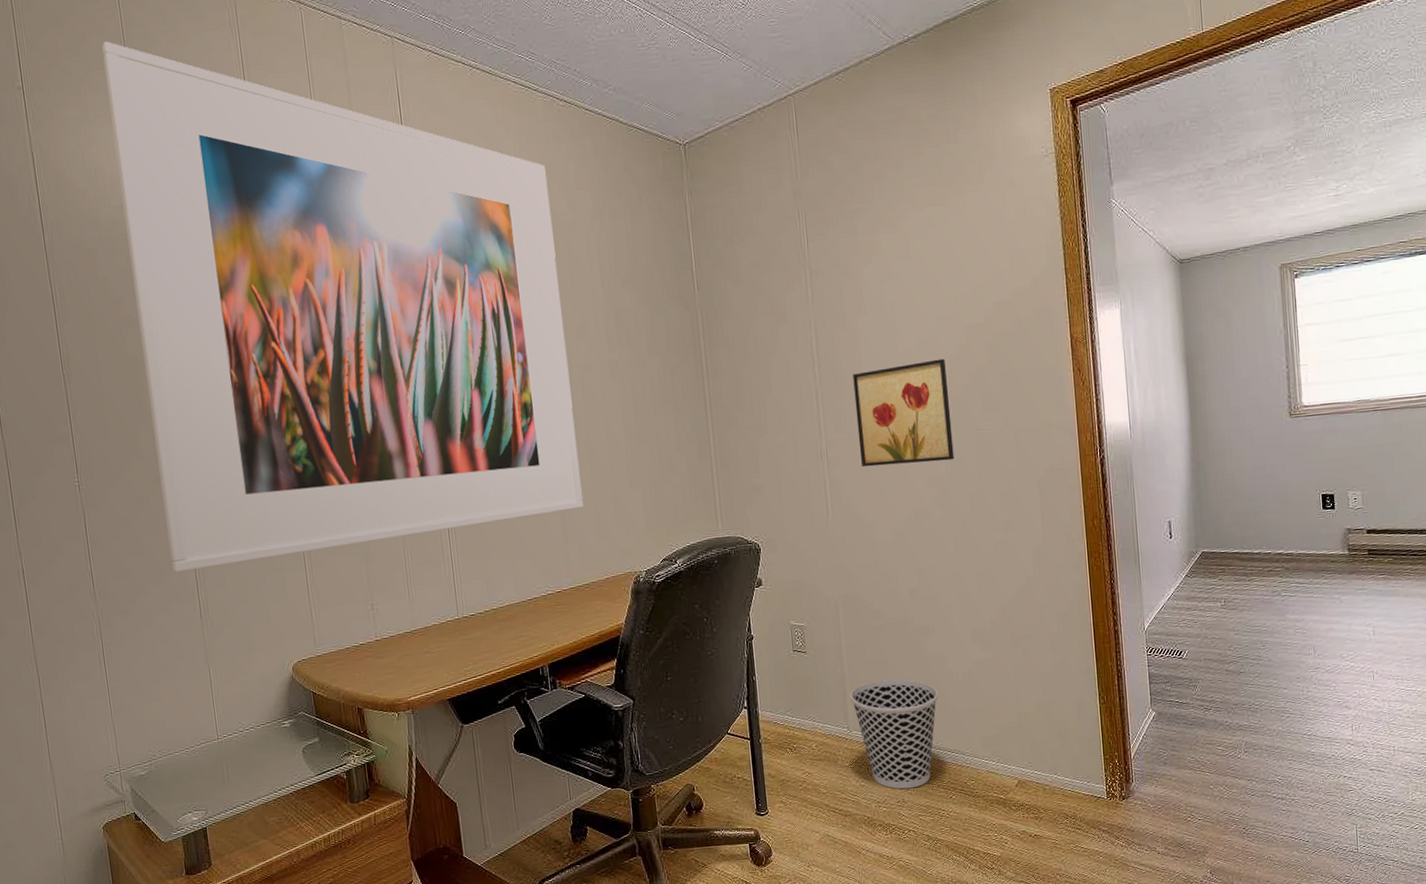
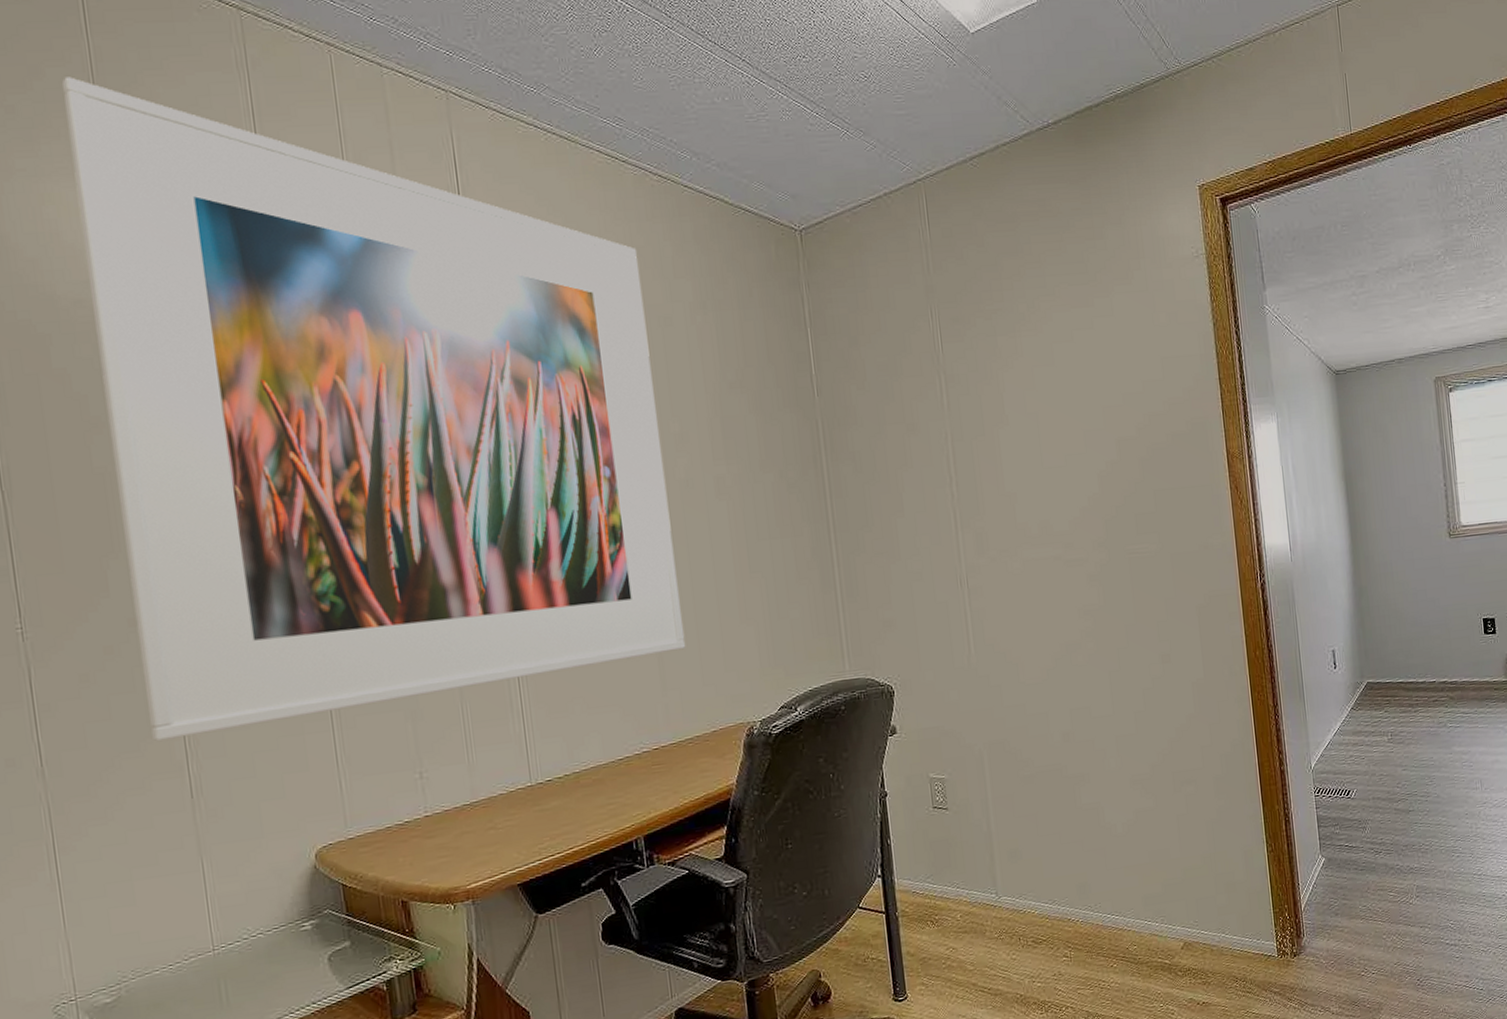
wastebasket: present [850,679,938,789] -> none [998,834,1096,960]
wall art: present [852,358,955,467] -> none [994,475,1108,597]

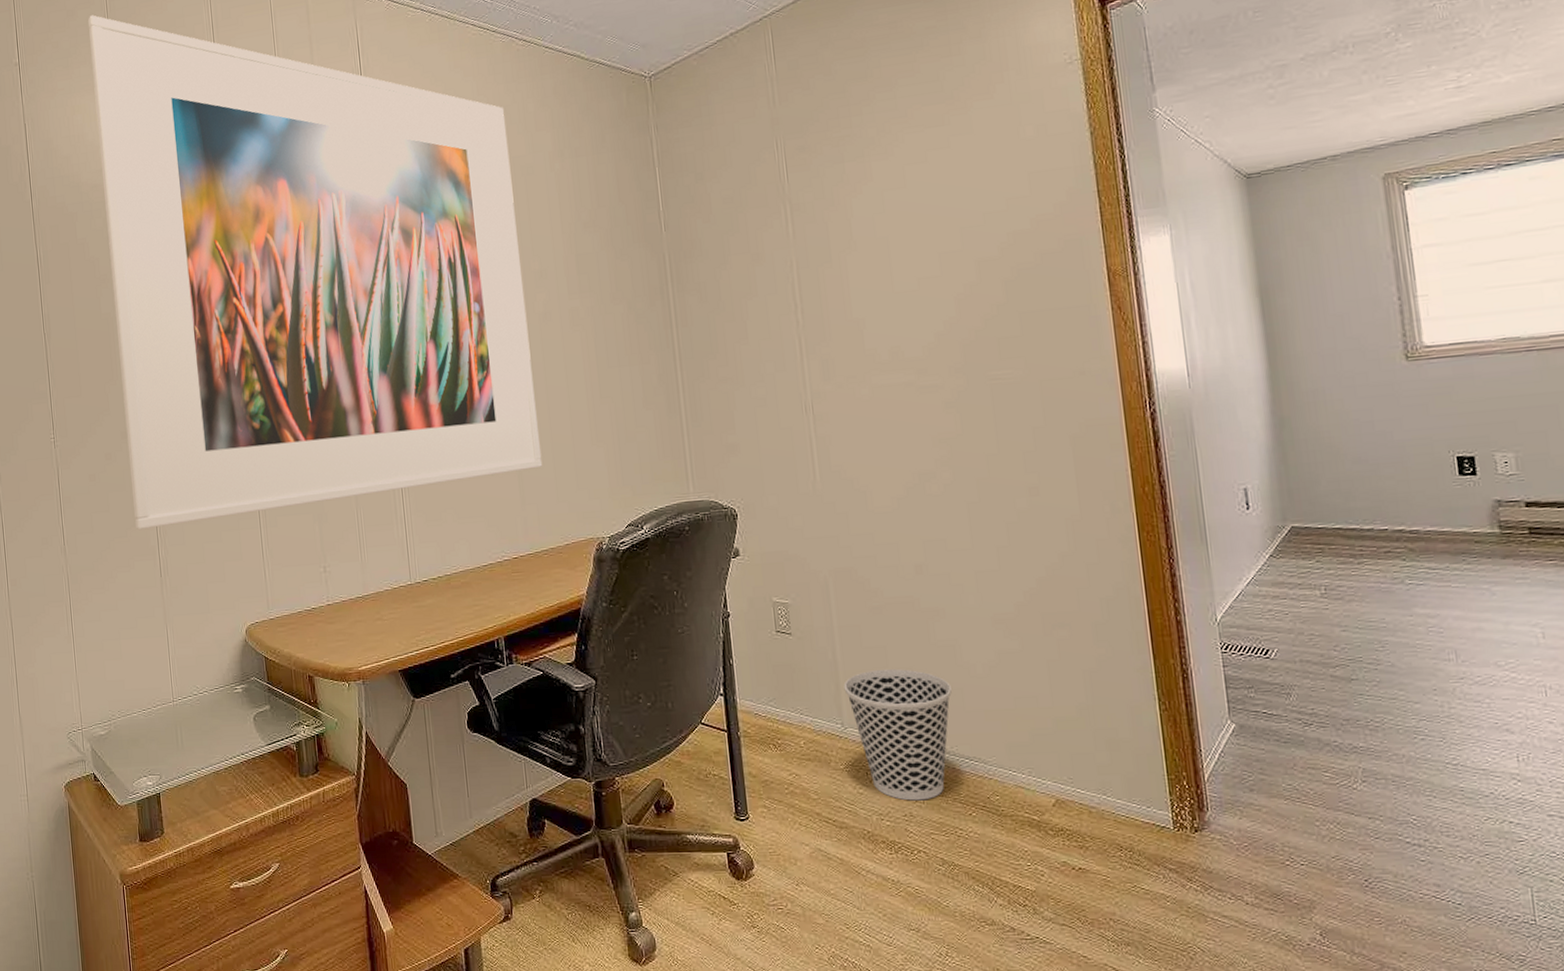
wastebasket: none [998,834,1096,960] -> present [843,669,952,801]

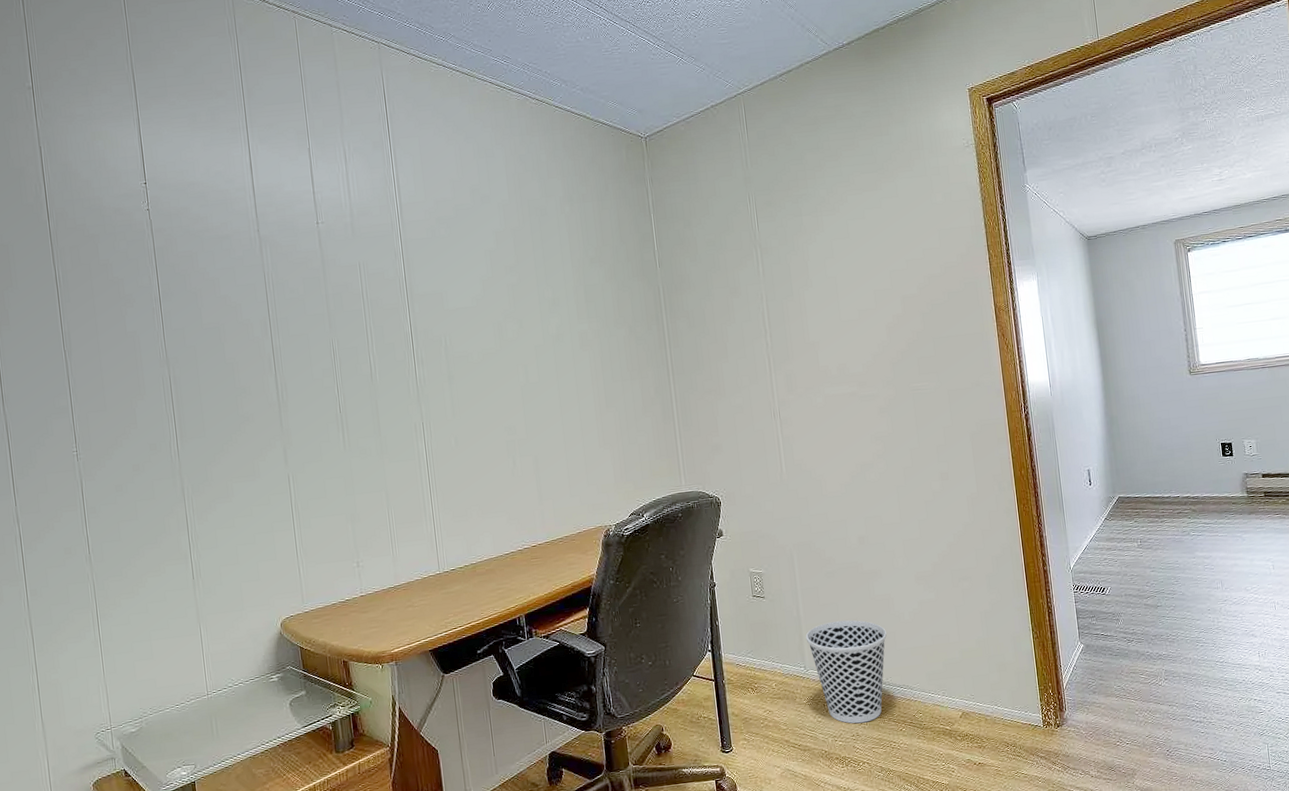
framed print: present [88,15,543,530] -> none [109,46,557,536]

